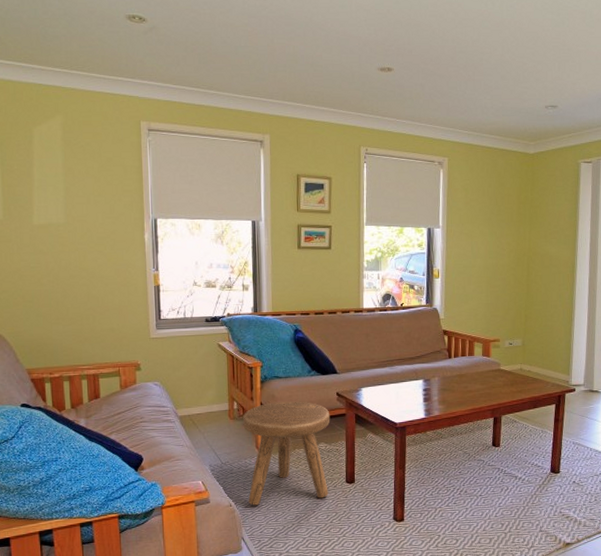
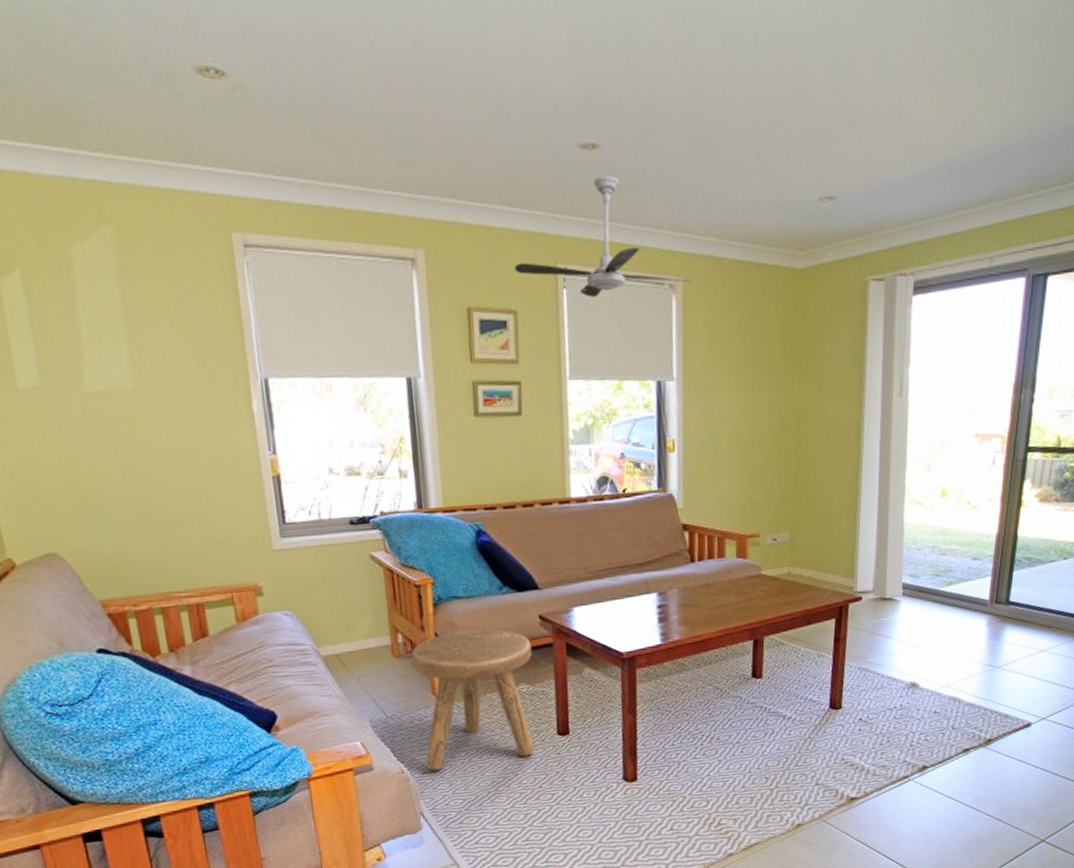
ceiling fan: none [331,89,454,169] -> present [515,176,692,297]

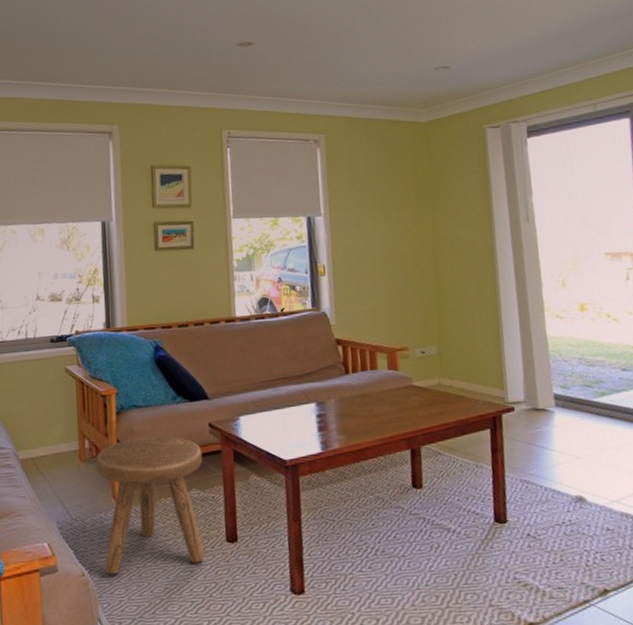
ceiling fan: present [515,176,692,297] -> none [188,64,332,153]

